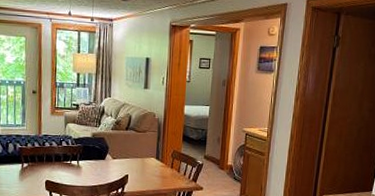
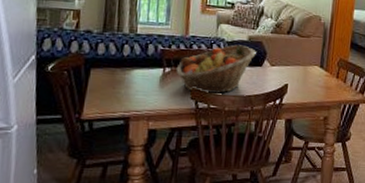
fruit basket: none [32,141,99,185] -> present [176,44,256,95]

